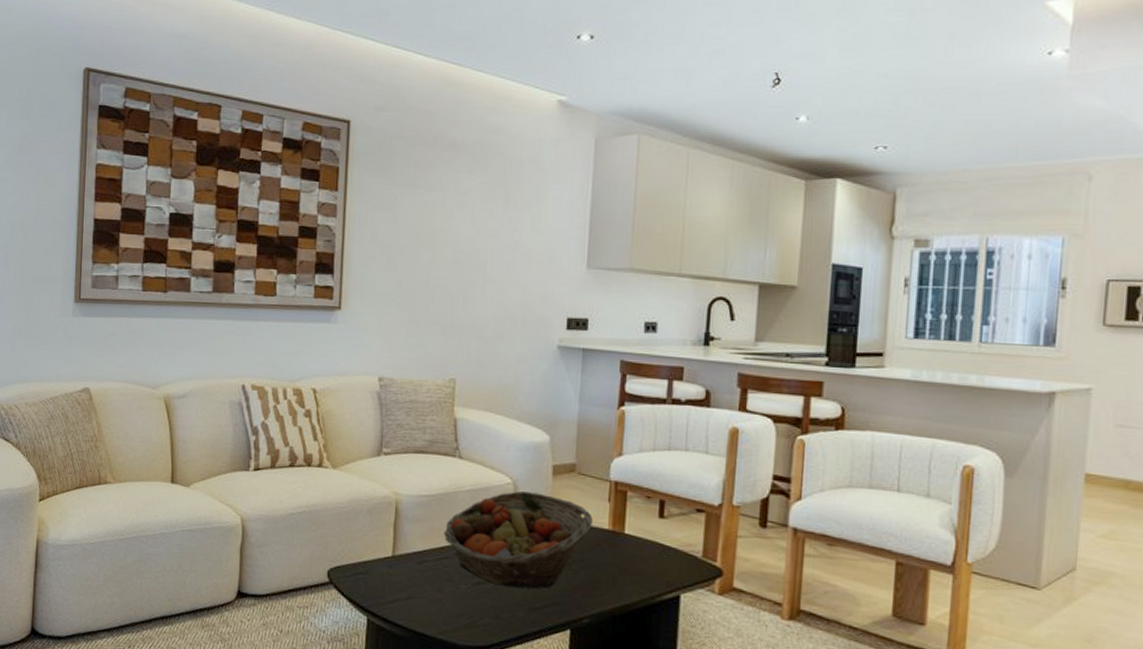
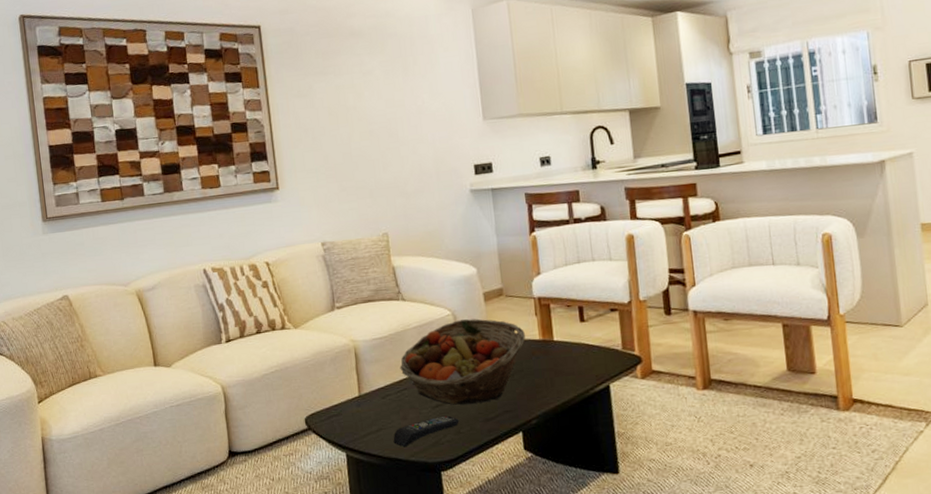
remote control: none [422,595,501,623] -> present [393,415,460,447]

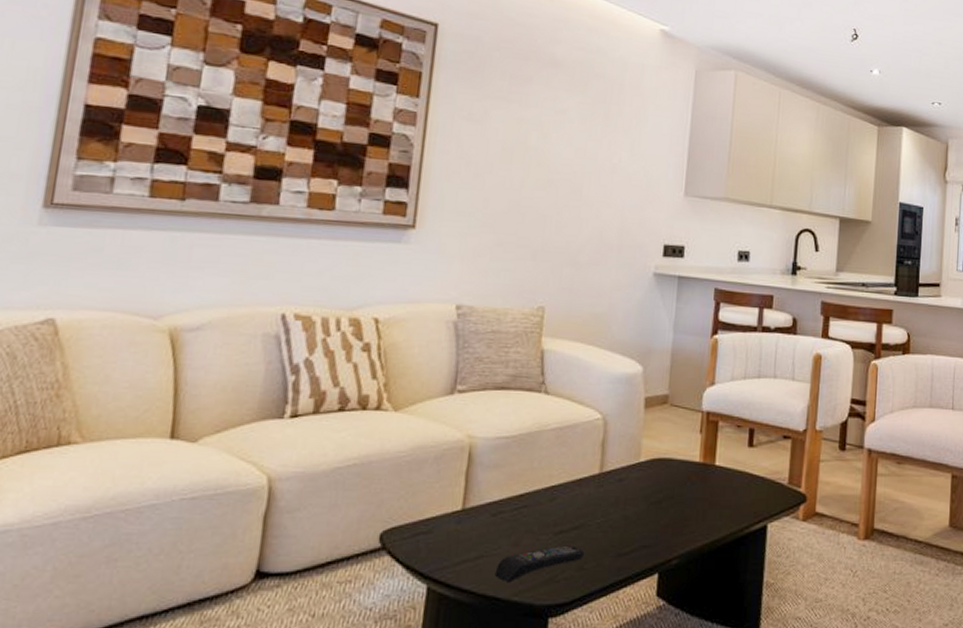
fruit basket: present [400,318,525,405] -> none [523,427,684,533]

